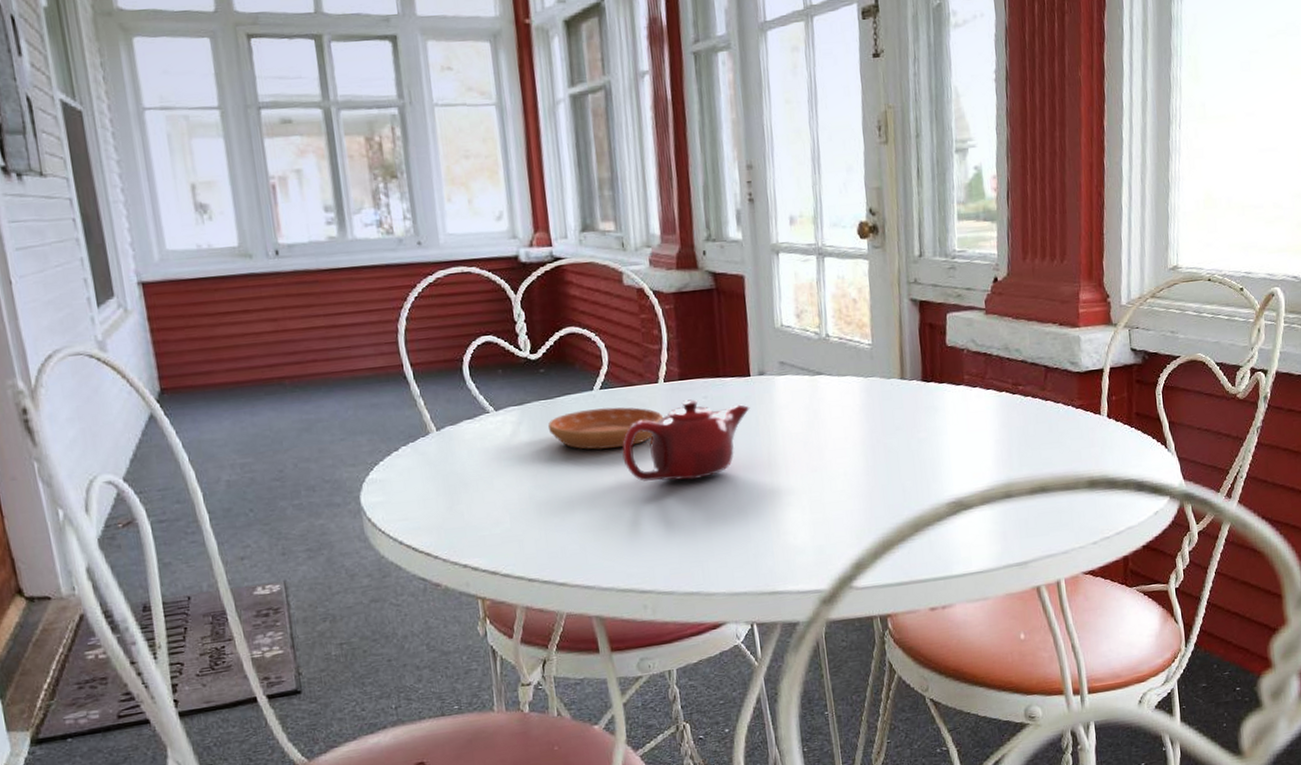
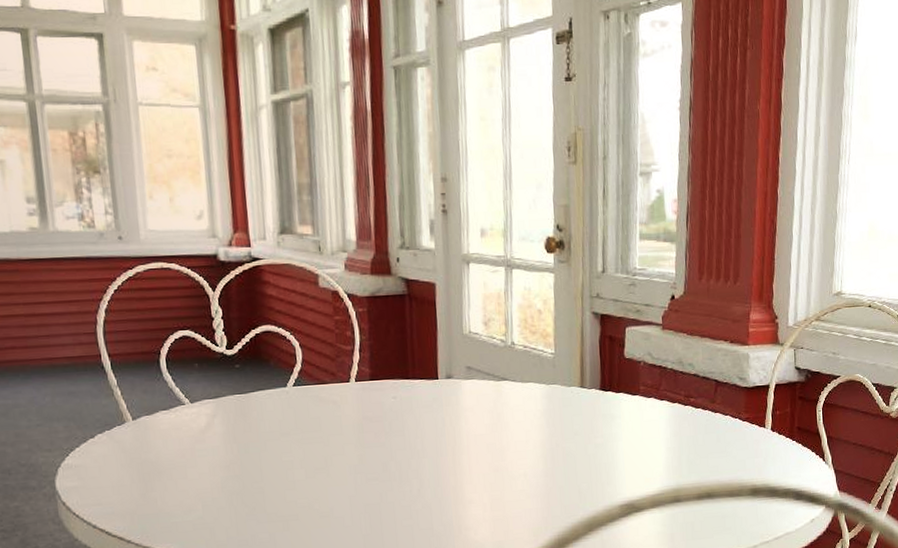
saucer: present [548,407,663,450] -> none [242,403,353,444]
teapot: present [622,399,750,482] -> none [313,399,437,476]

